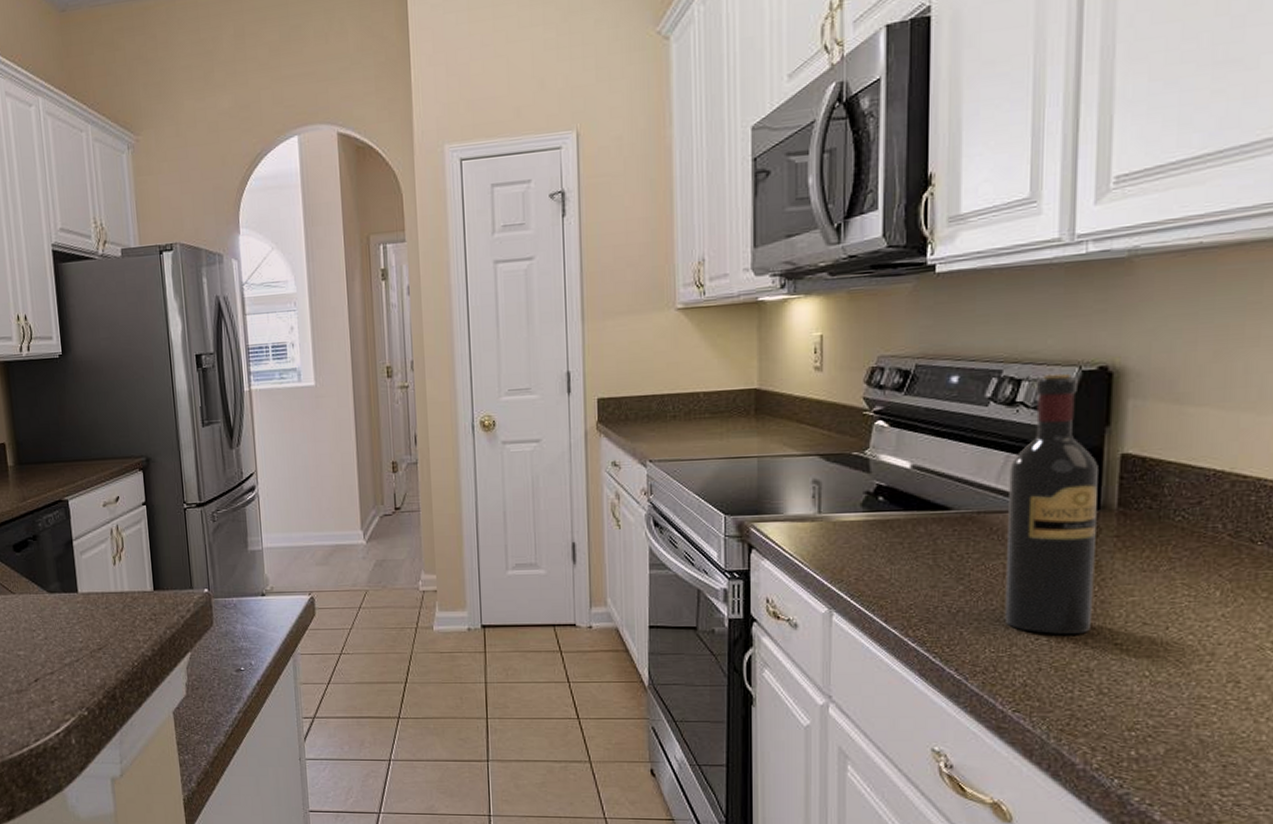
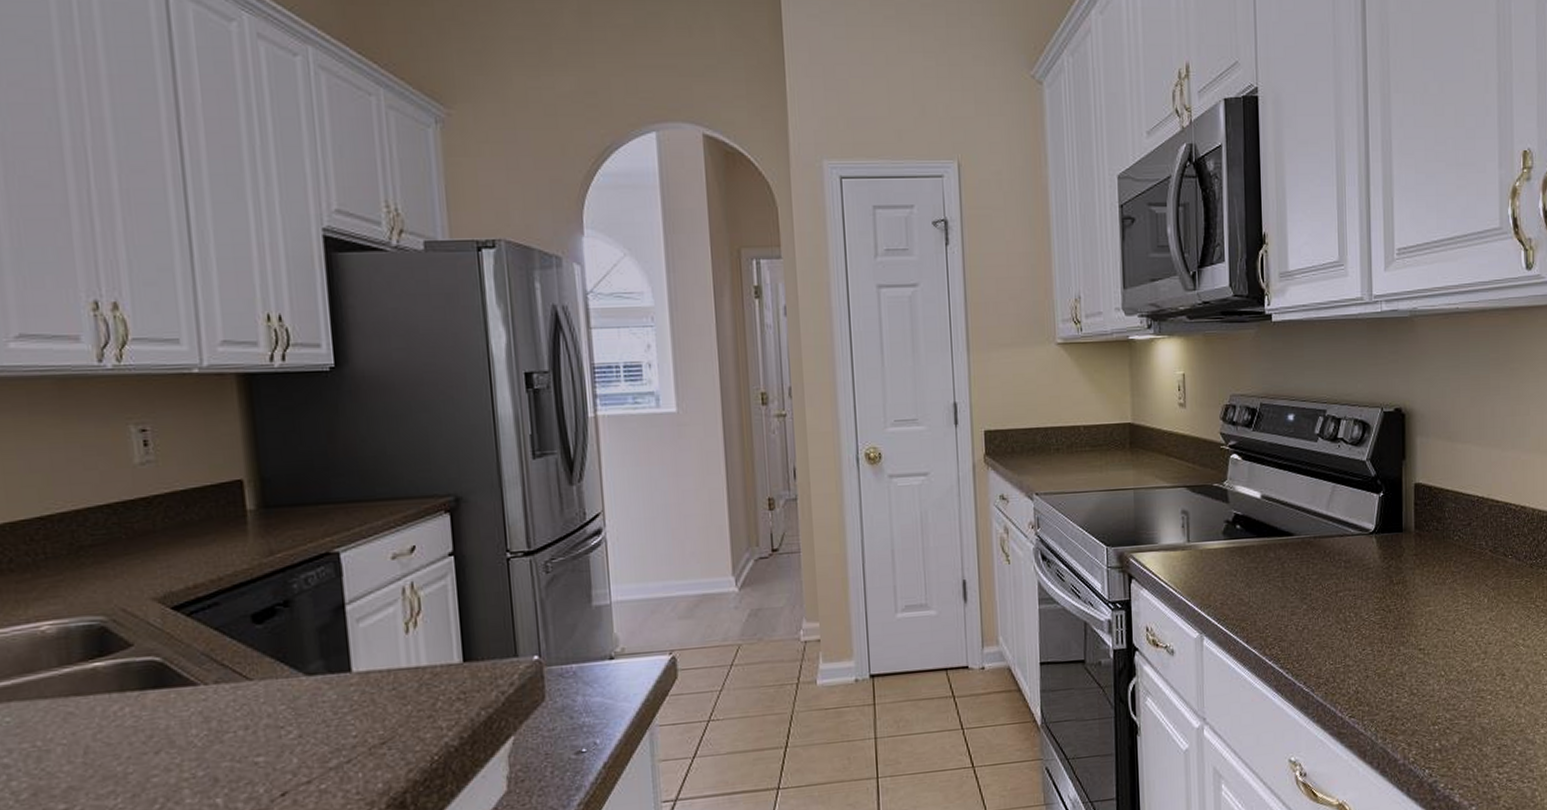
wine bottle: present [1004,373,1098,634] -> none [1336,413,1402,644]

